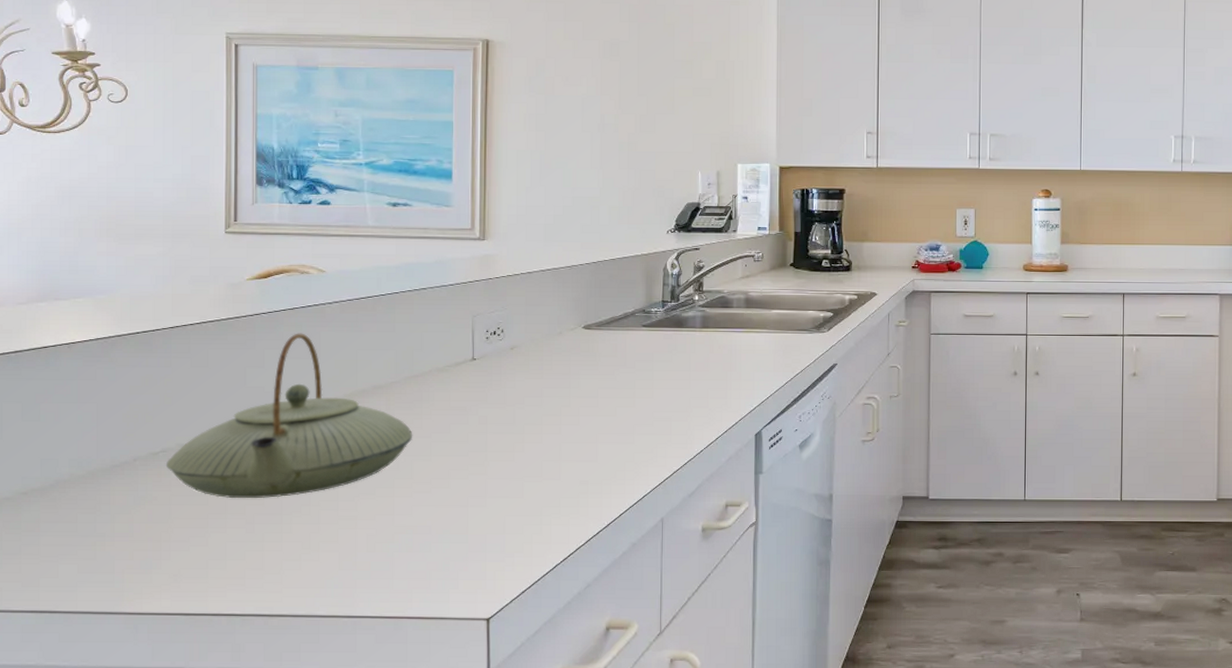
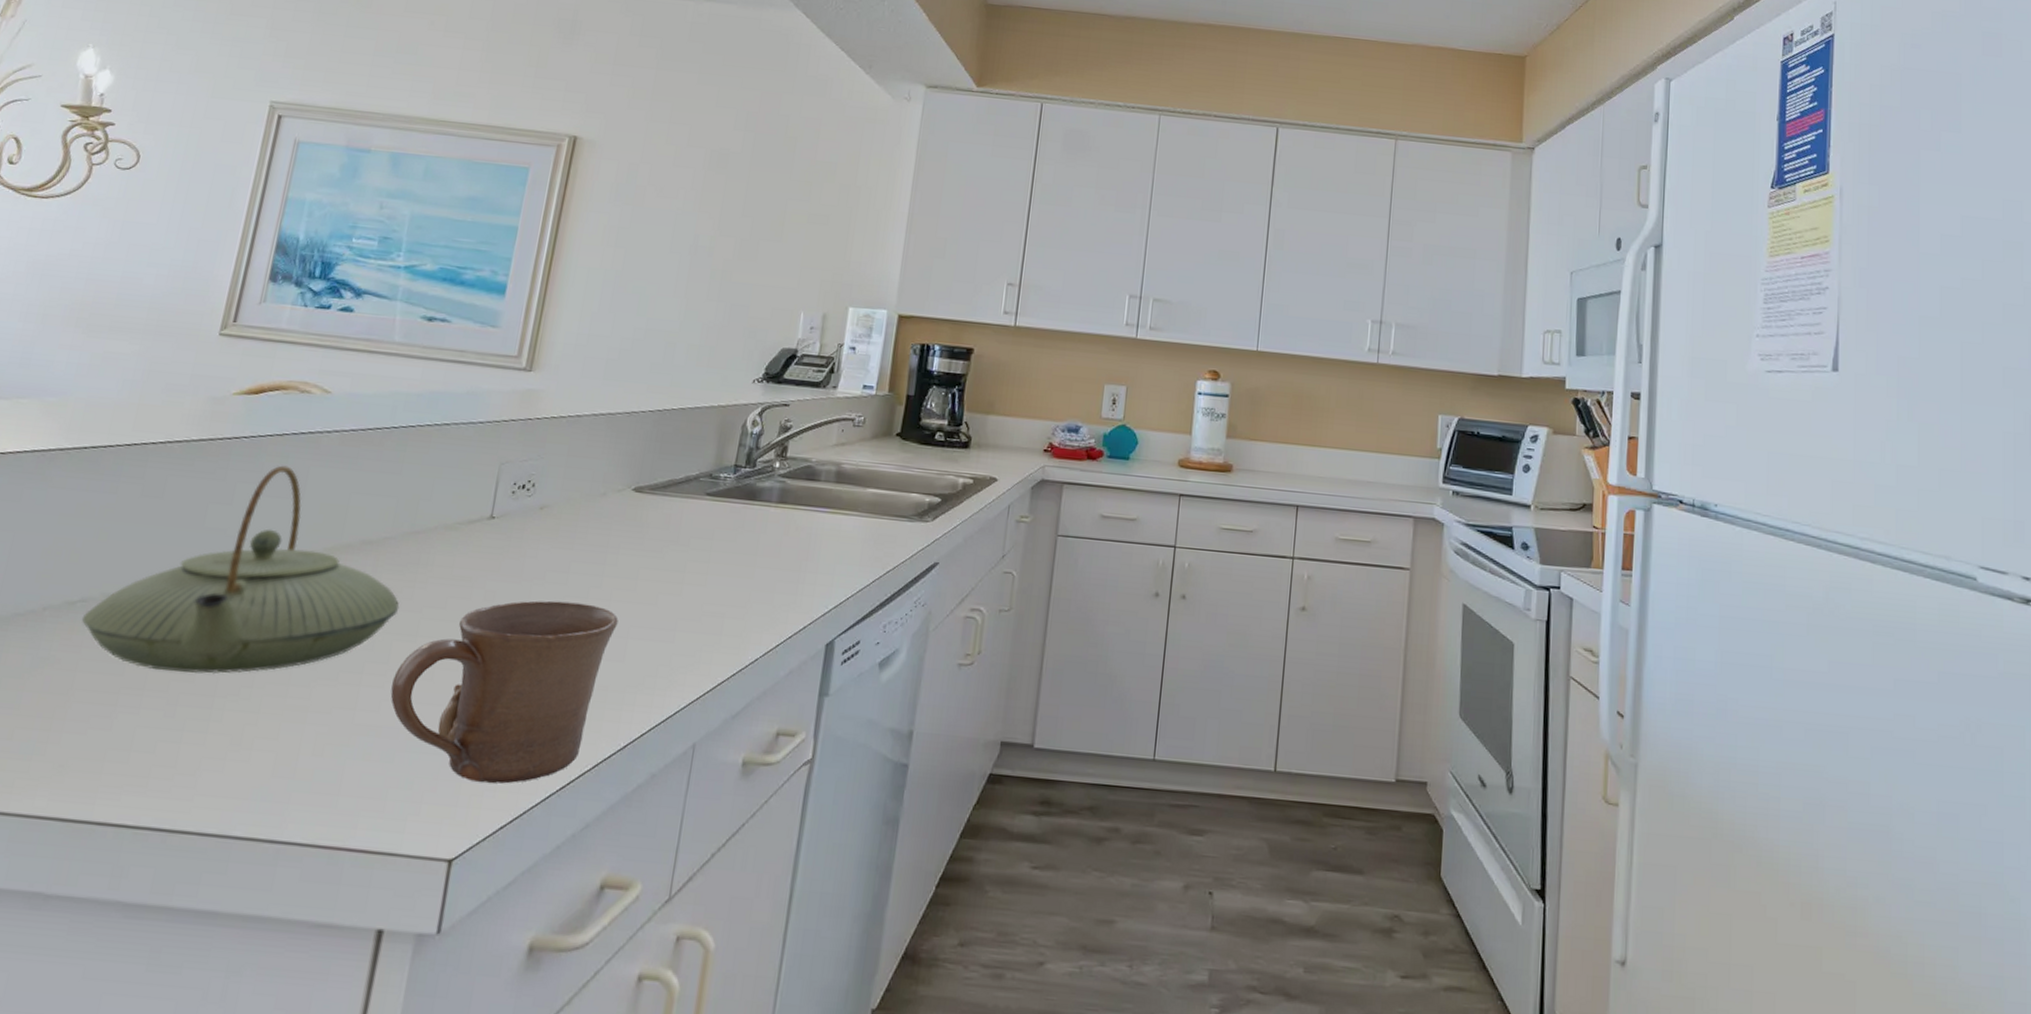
mug: none [419,419,588,561] -> present [390,600,619,784]

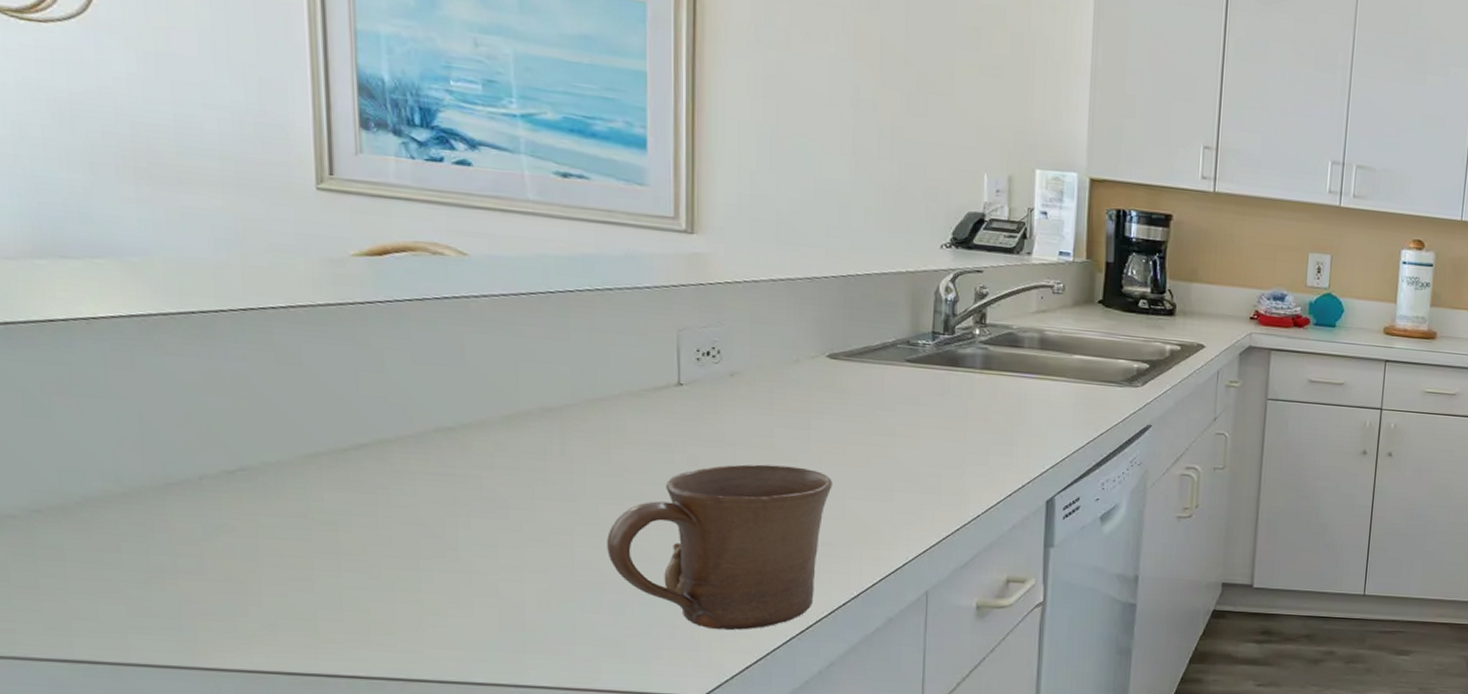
teapot: present [81,465,400,674] -> none [246,331,598,538]

